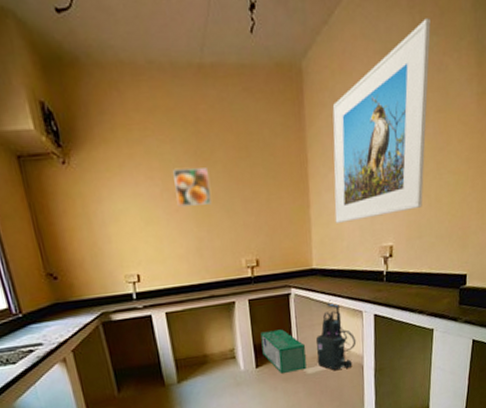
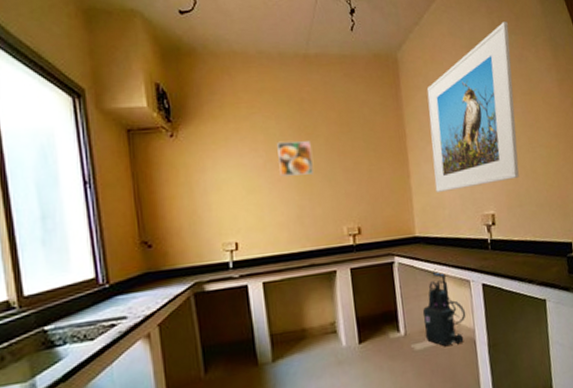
storage bin: present [260,329,306,375] -> none [363,300,414,351]

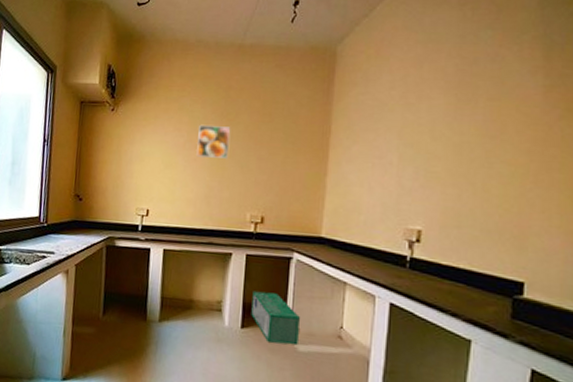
storage bin: none [363,300,414,351] -> present [251,291,300,346]
vacuum cleaner: present [422,269,466,346] -> none [311,274,364,360]
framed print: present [426,21,519,192] -> none [353,14,485,197]

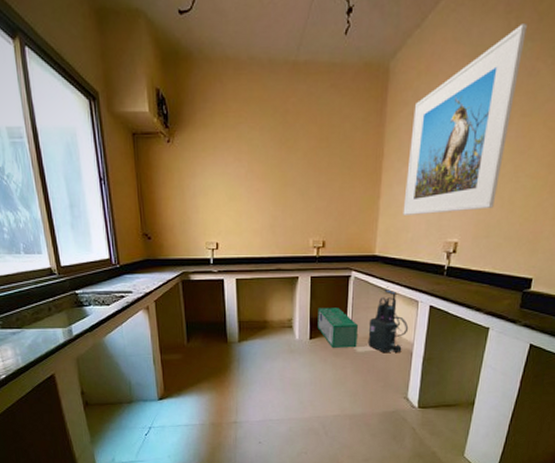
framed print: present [195,126,230,158] -> none [258,154,289,187]
vacuum cleaner: none [311,274,364,360] -> present [367,286,409,354]
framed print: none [353,14,485,197] -> present [403,24,527,215]

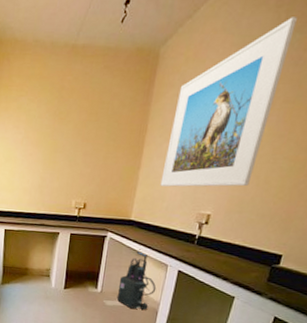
storage bin: present [317,307,358,349] -> none [72,261,109,301]

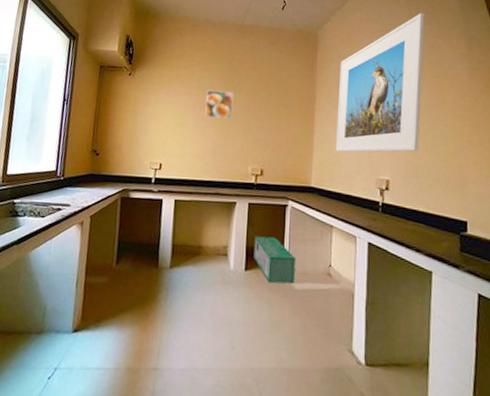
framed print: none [31,124,61,154] -> present [204,90,233,119]
storage bin: none [72,261,109,301] -> present [253,236,295,284]
vacuum cleaner: present [116,249,157,311] -> none [306,219,348,294]

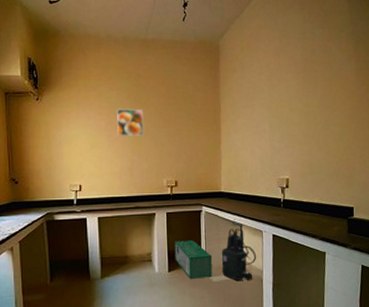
vacuum cleaner: none [306,219,348,294] -> present [221,219,257,281]
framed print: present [335,13,425,152] -> none [240,17,317,157]

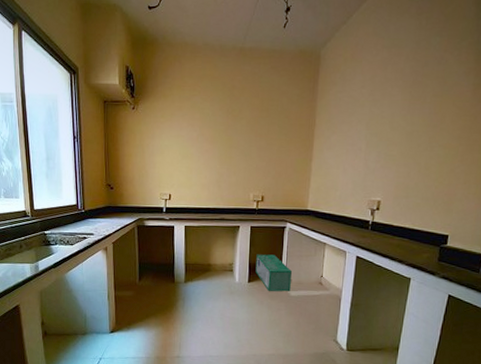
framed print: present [116,109,143,136] -> none [207,121,235,149]
vacuum cleaner: present [221,219,257,281] -> none [300,238,338,299]

